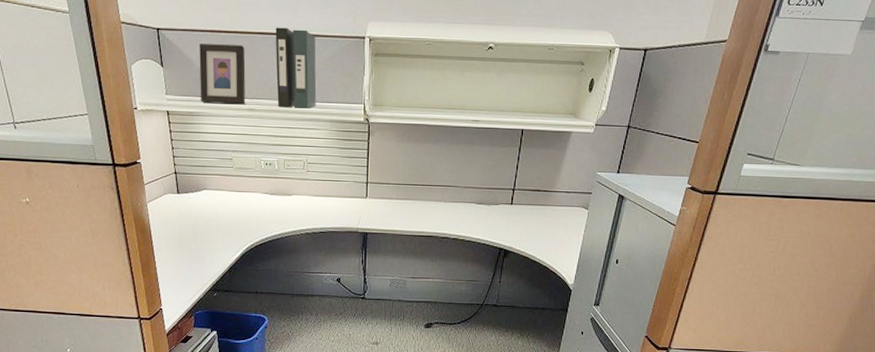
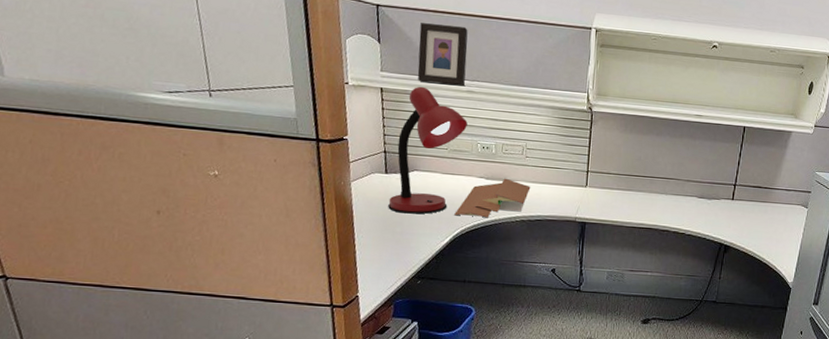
desk lamp: none [182,107,250,231] -> present [388,86,468,214]
papers: none [243,193,313,232] -> present [454,178,531,218]
binder: present [275,27,295,108] -> none [498,12,520,92]
binder: present [292,29,317,109] -> none [515,15,542,94]

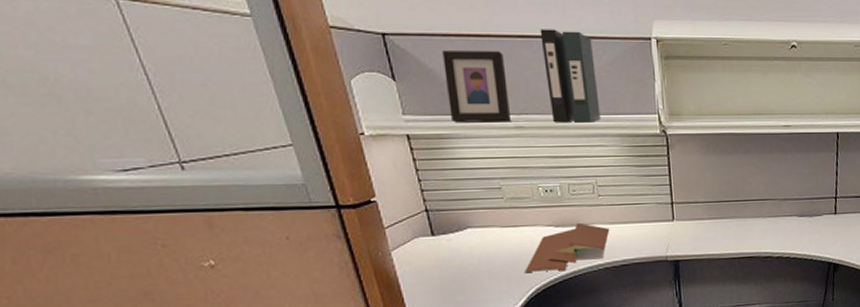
desk lamp: present [388,86,468,214] -> none [440,127,522,279]
binder: none [498,12,520,92] -> present [540,29,574,123]
binder: none [515,15,542,94] -> present [563,31,601,123]

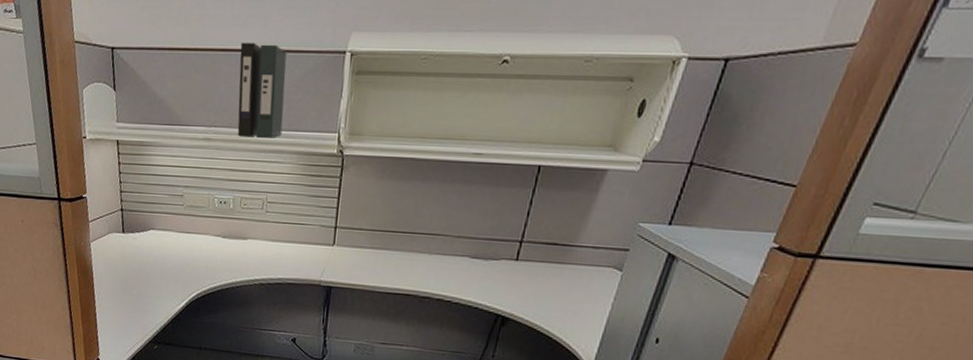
picture frame: present [442,51,511,123] -> none [153,64,205,134]
papers: present [525,222,610,274] -> none [190,236,271,281]

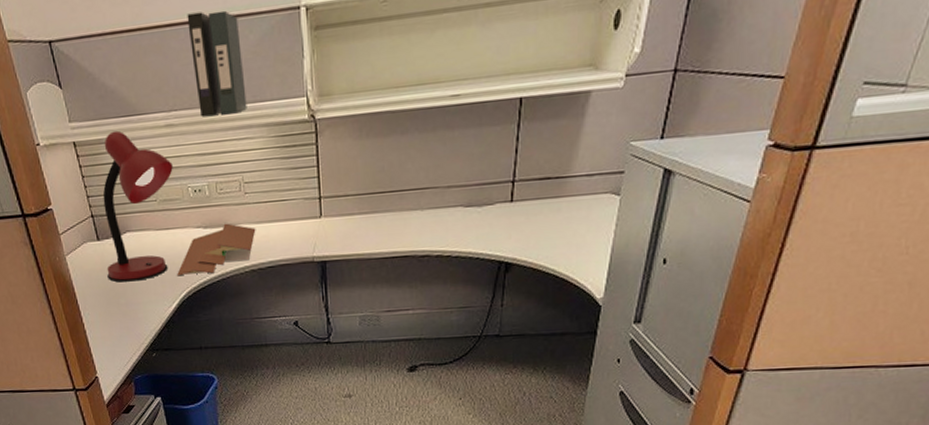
desk lamp: none [125,136,204,276] -> present [102,130,173,282]
papers: none [190,236,271,281] -> present [177,223,256,276]

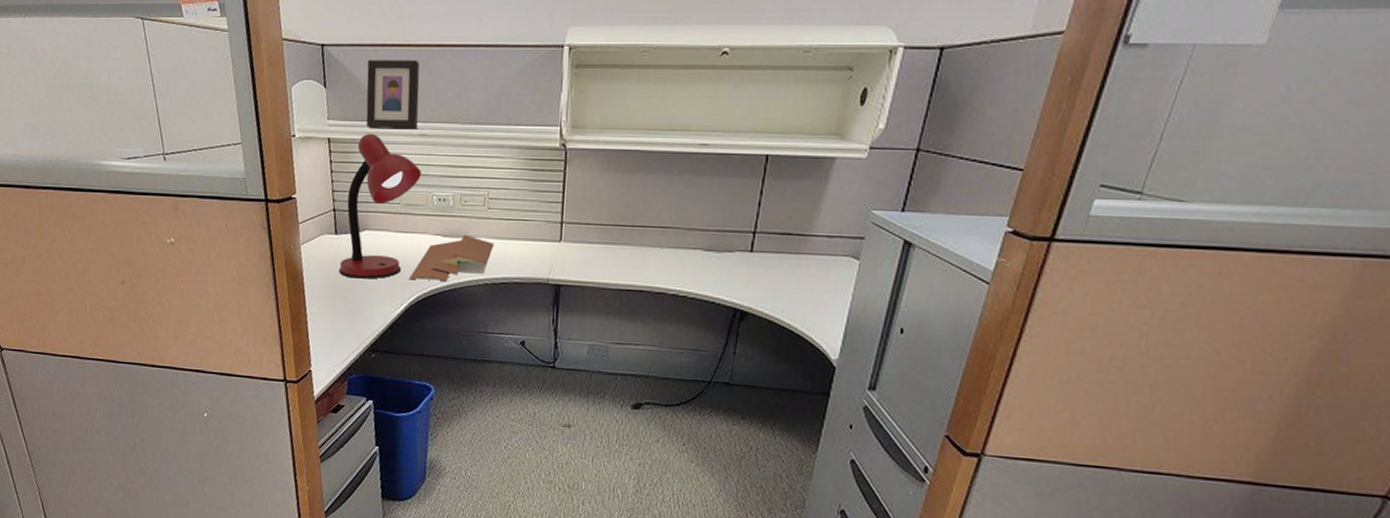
picture frame: none [99,45,161,126] -> present [366,60,420,130]
binder: present [187,12,221,118] -> none [455,38,478,132]
binder: present [209,10,247,115] -> none [474,39,504,133]

